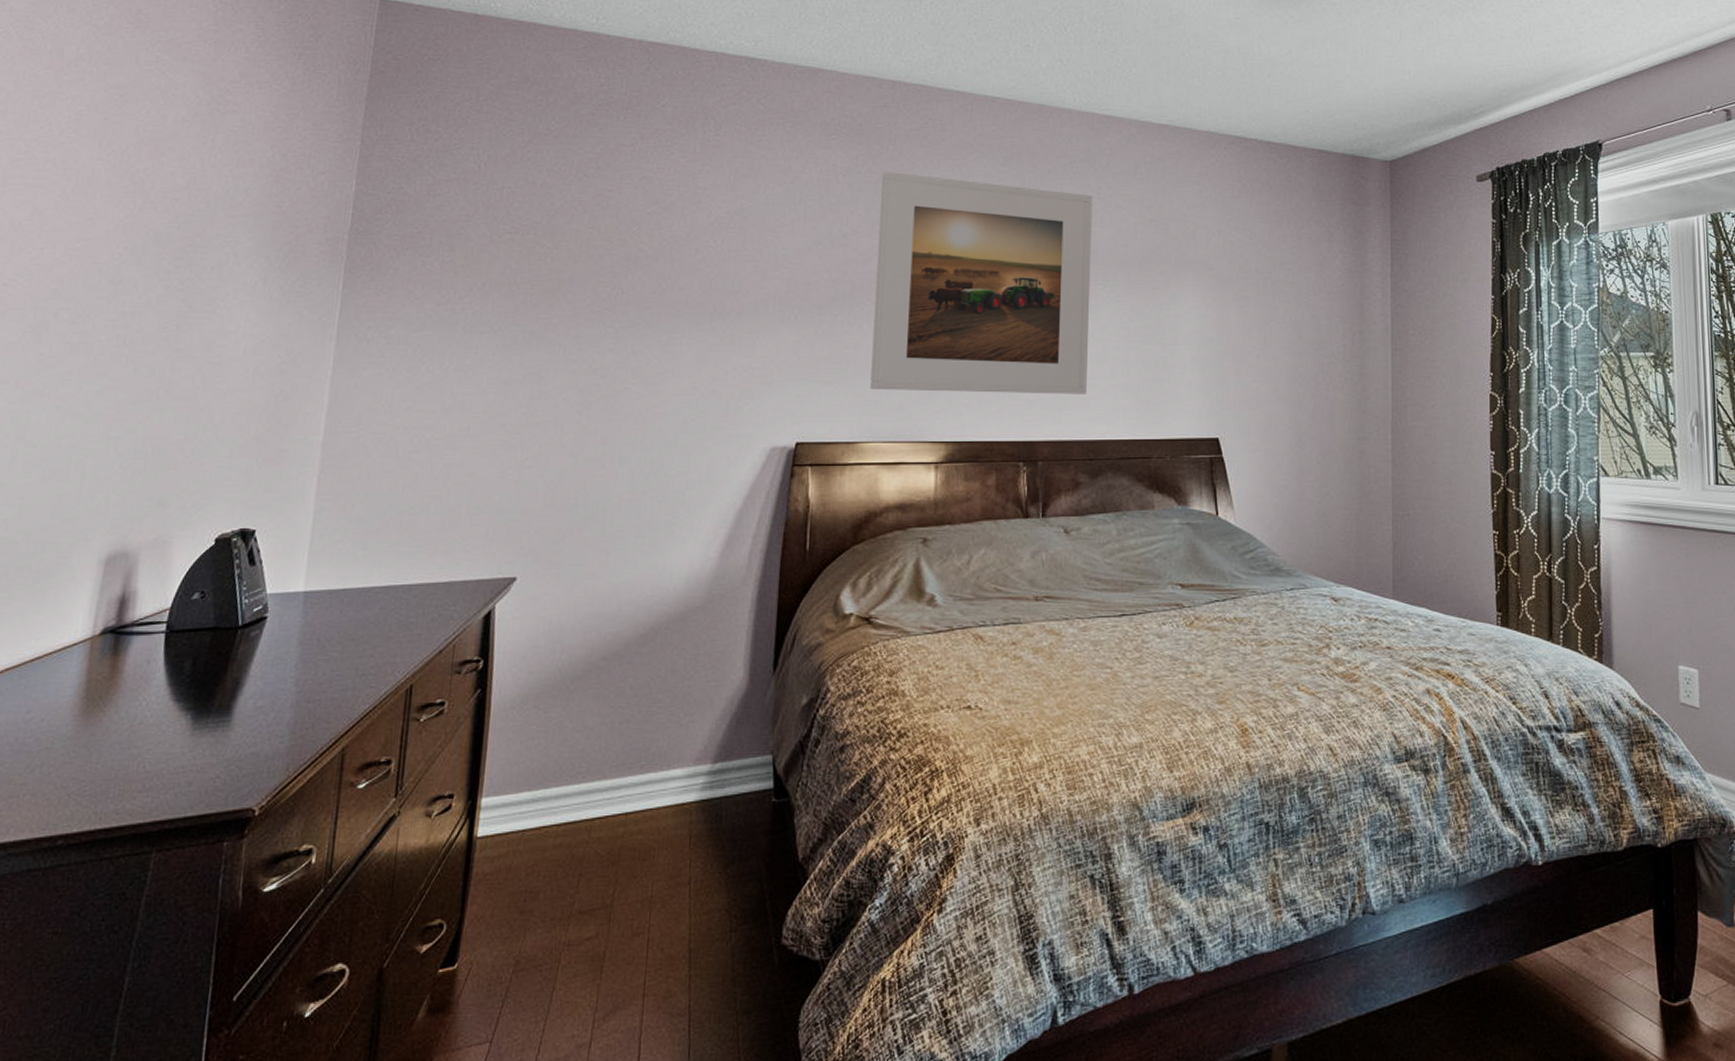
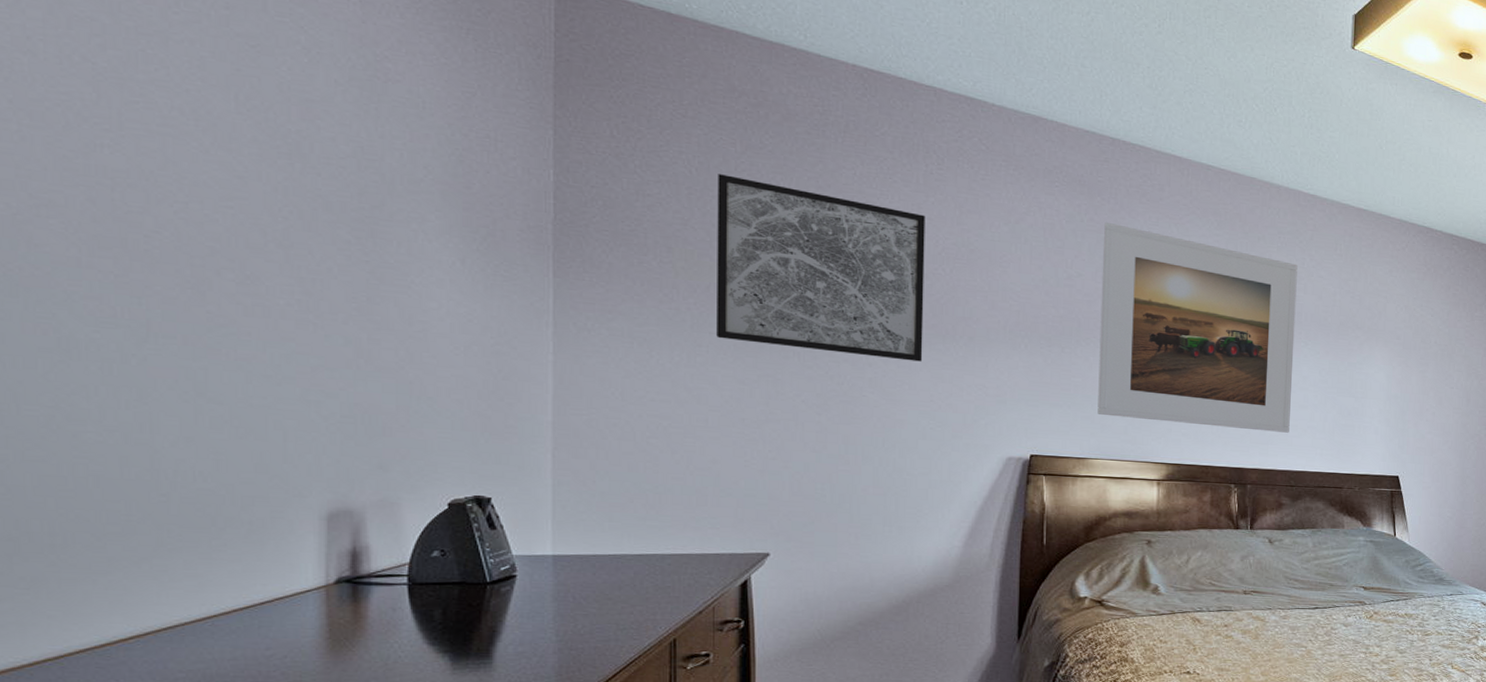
wall art: none [487,166,700,345] -> present [716,174,926,362]

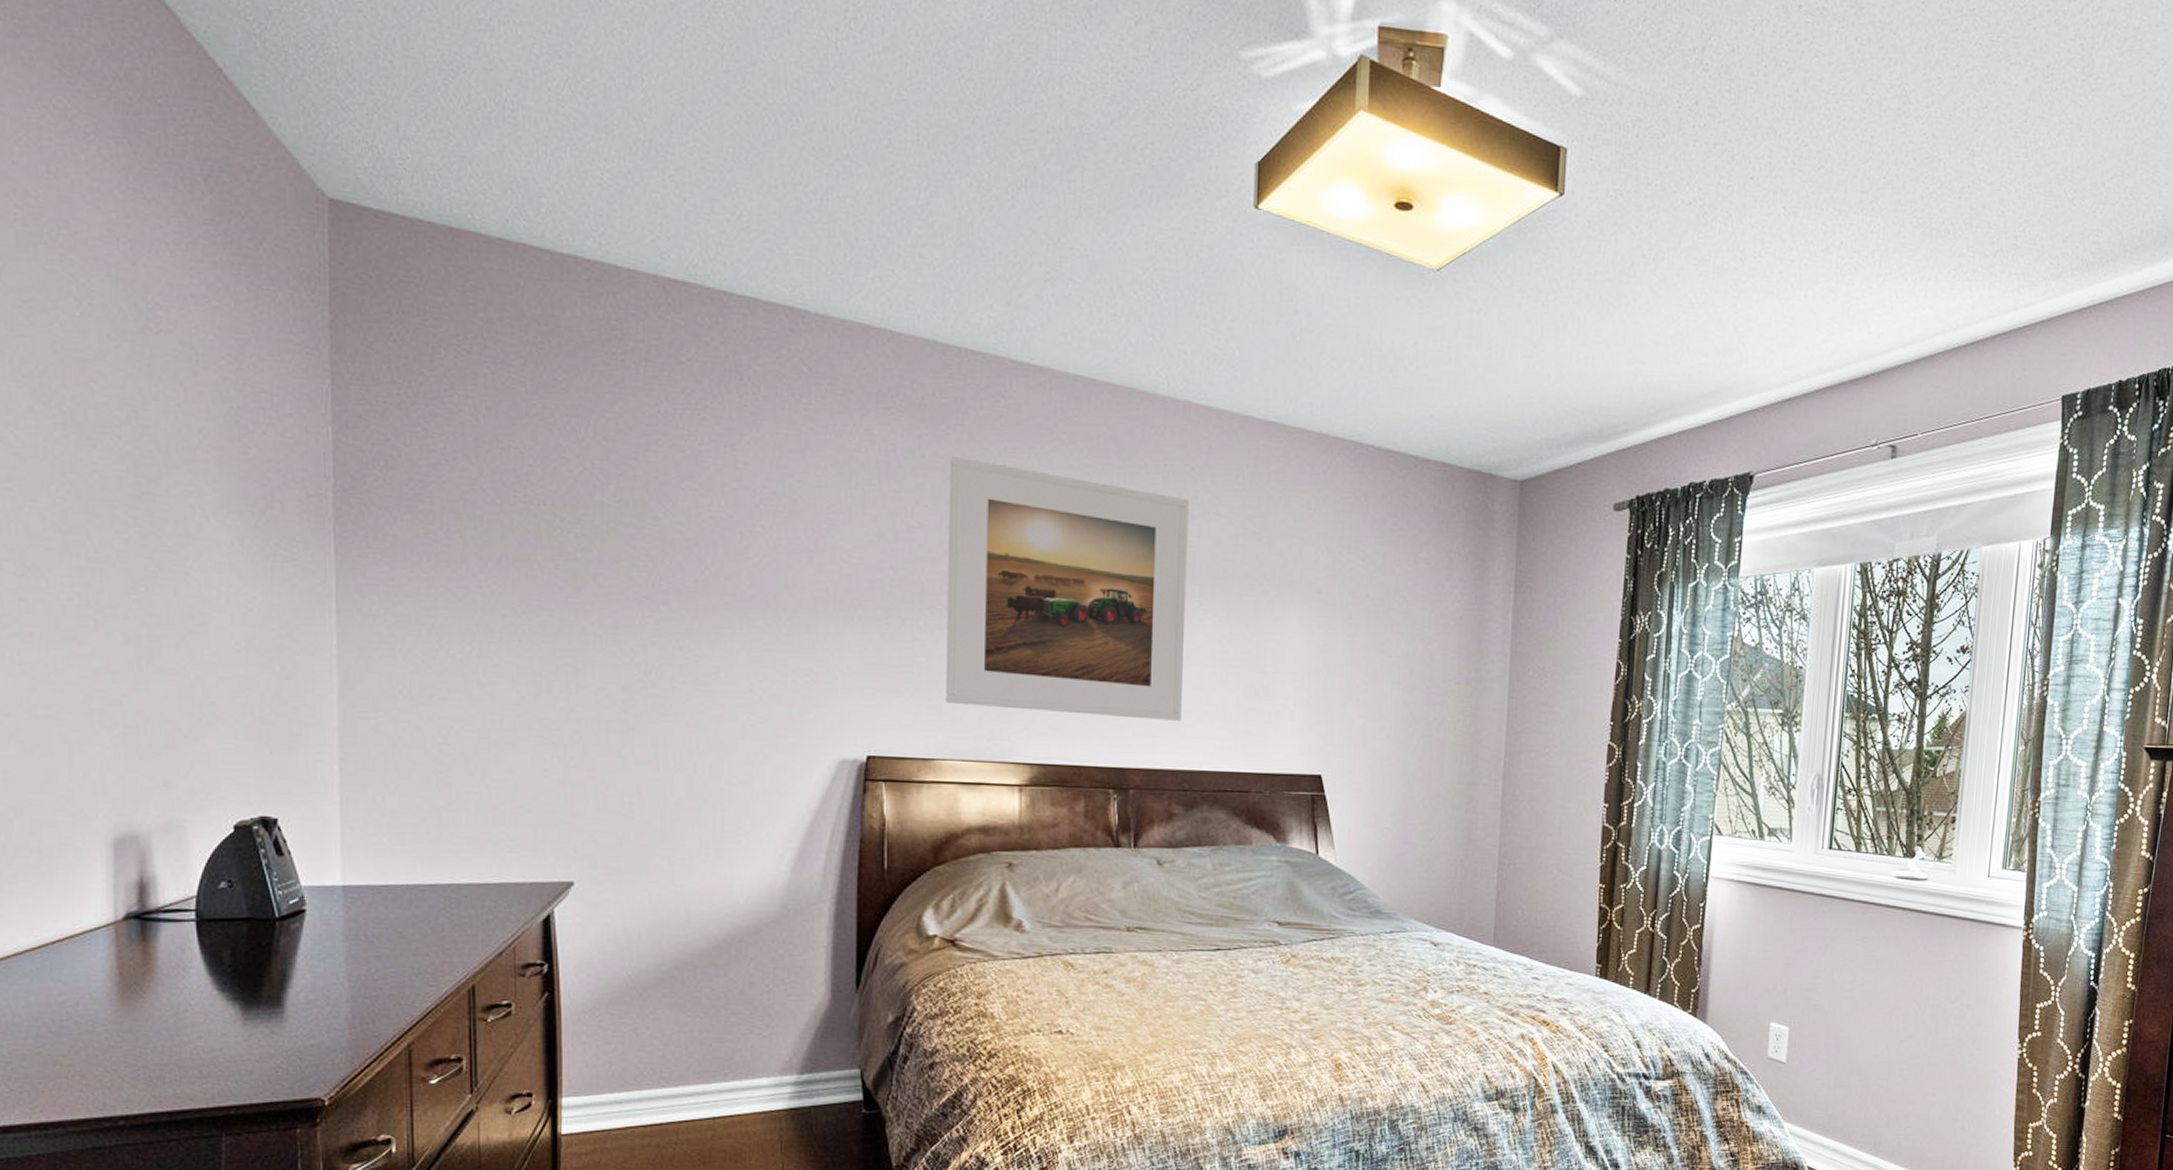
wall art: present [716,174,926,362] -> none [507,420,740,643]

